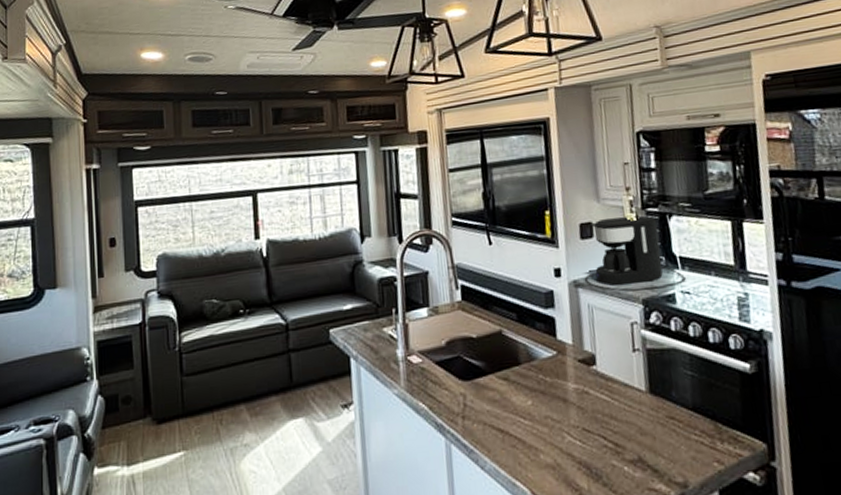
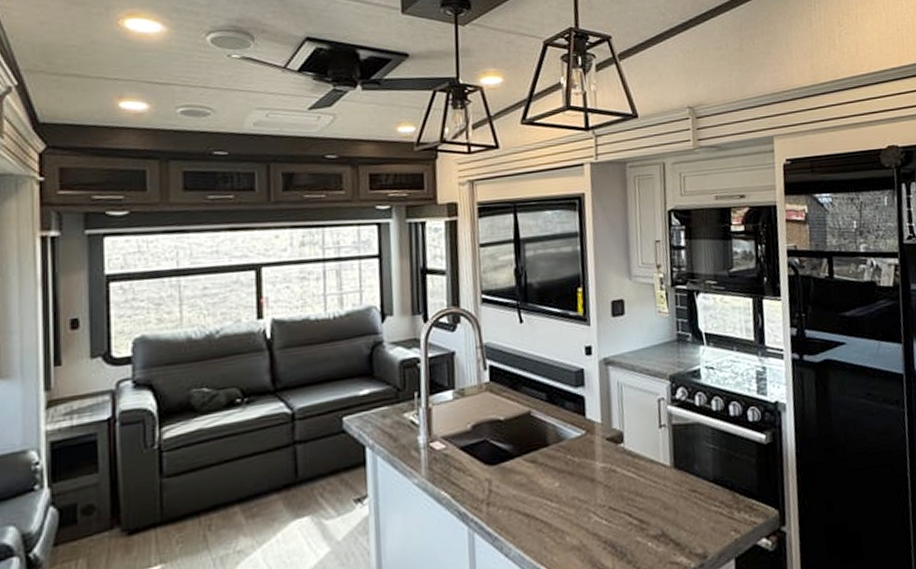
coffee maker: present [585,215,686,292] -> none [615,293,710,369]

